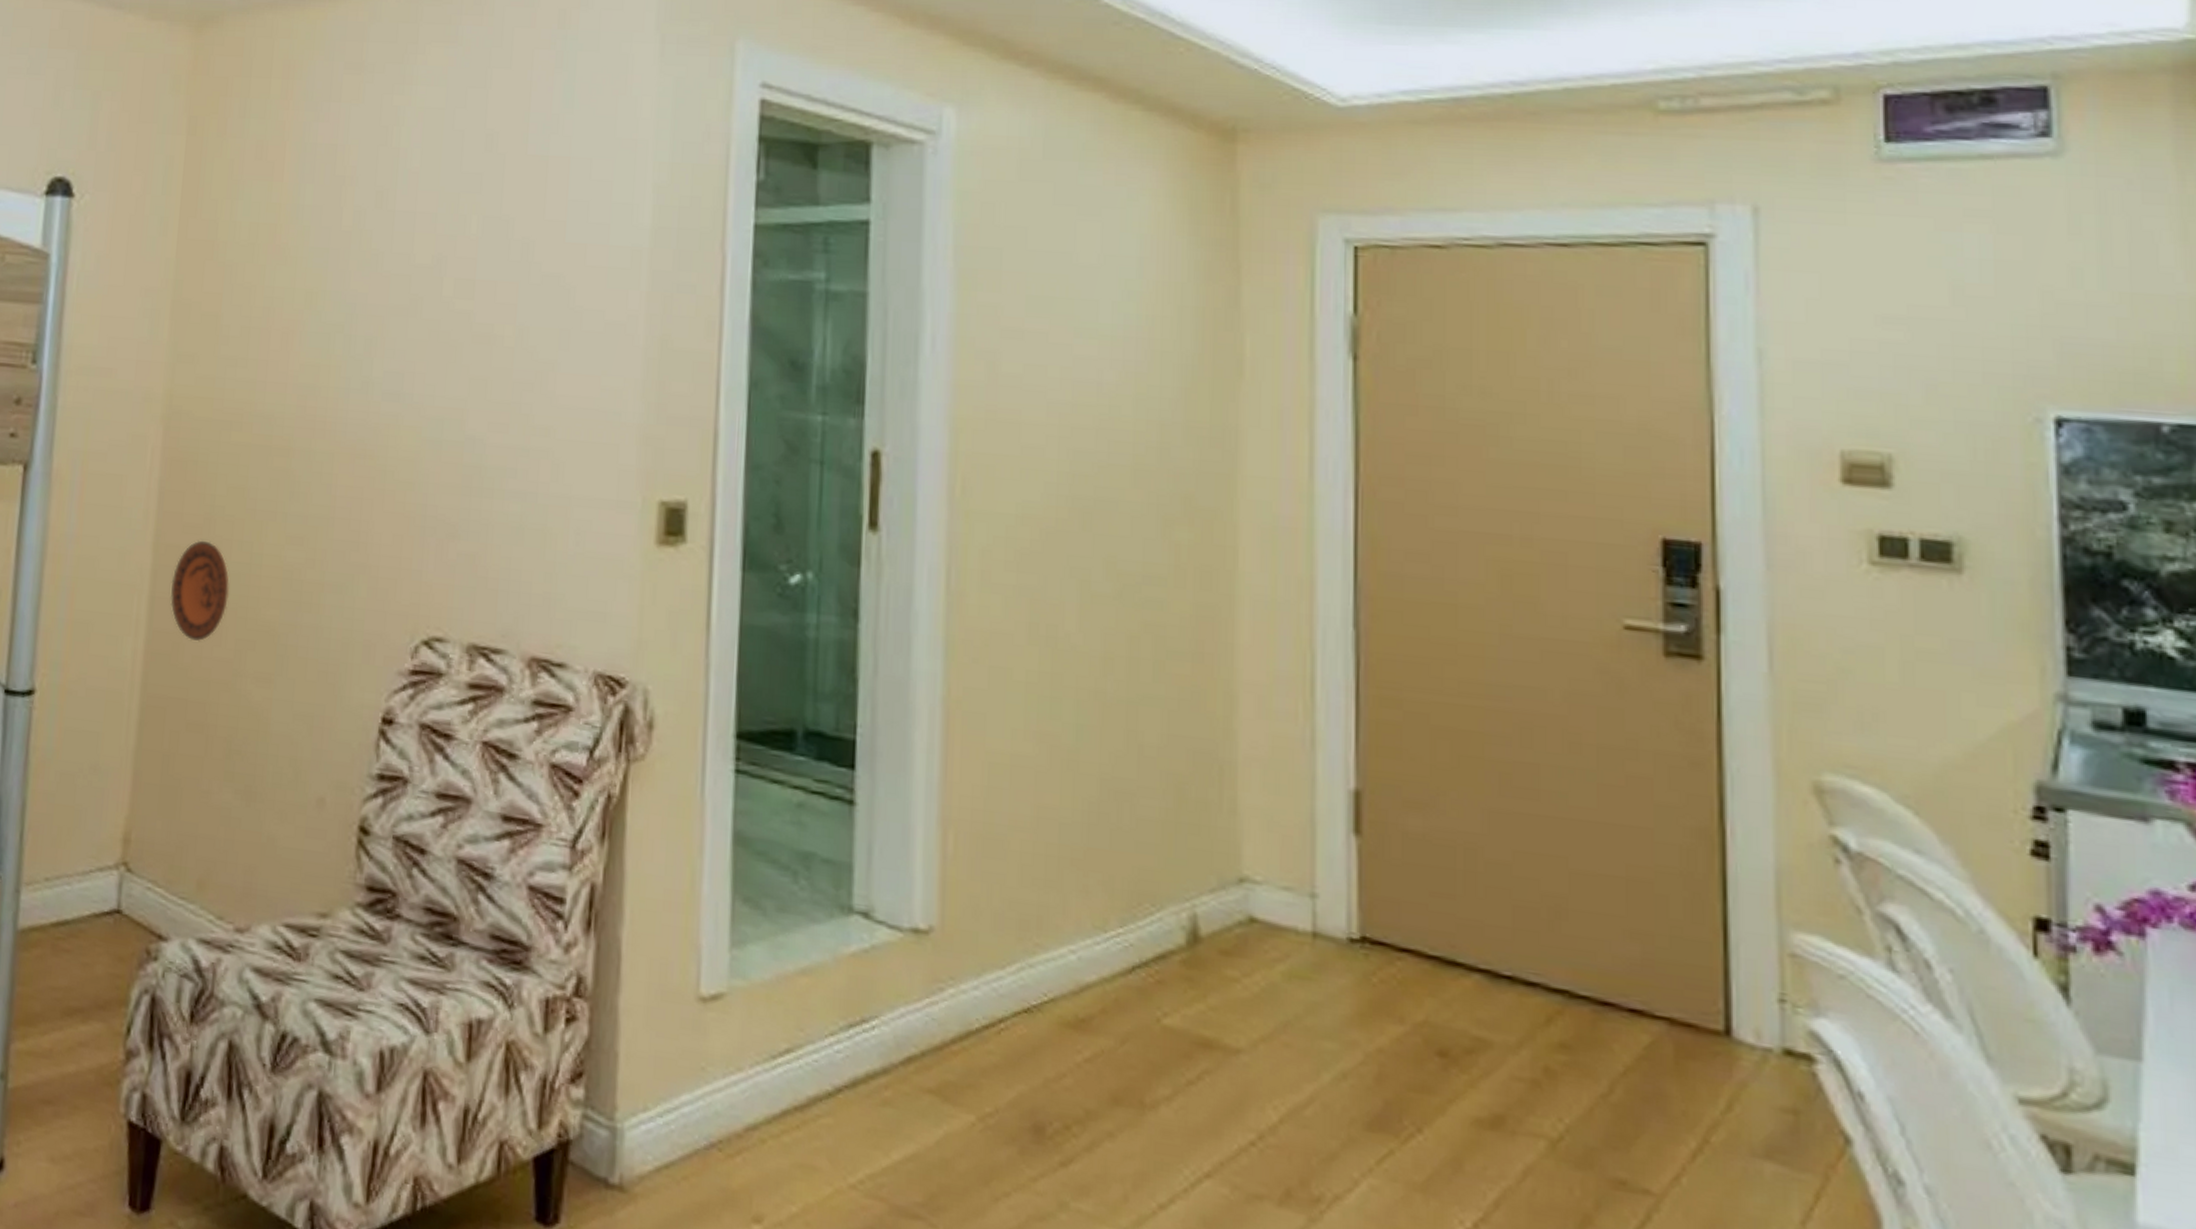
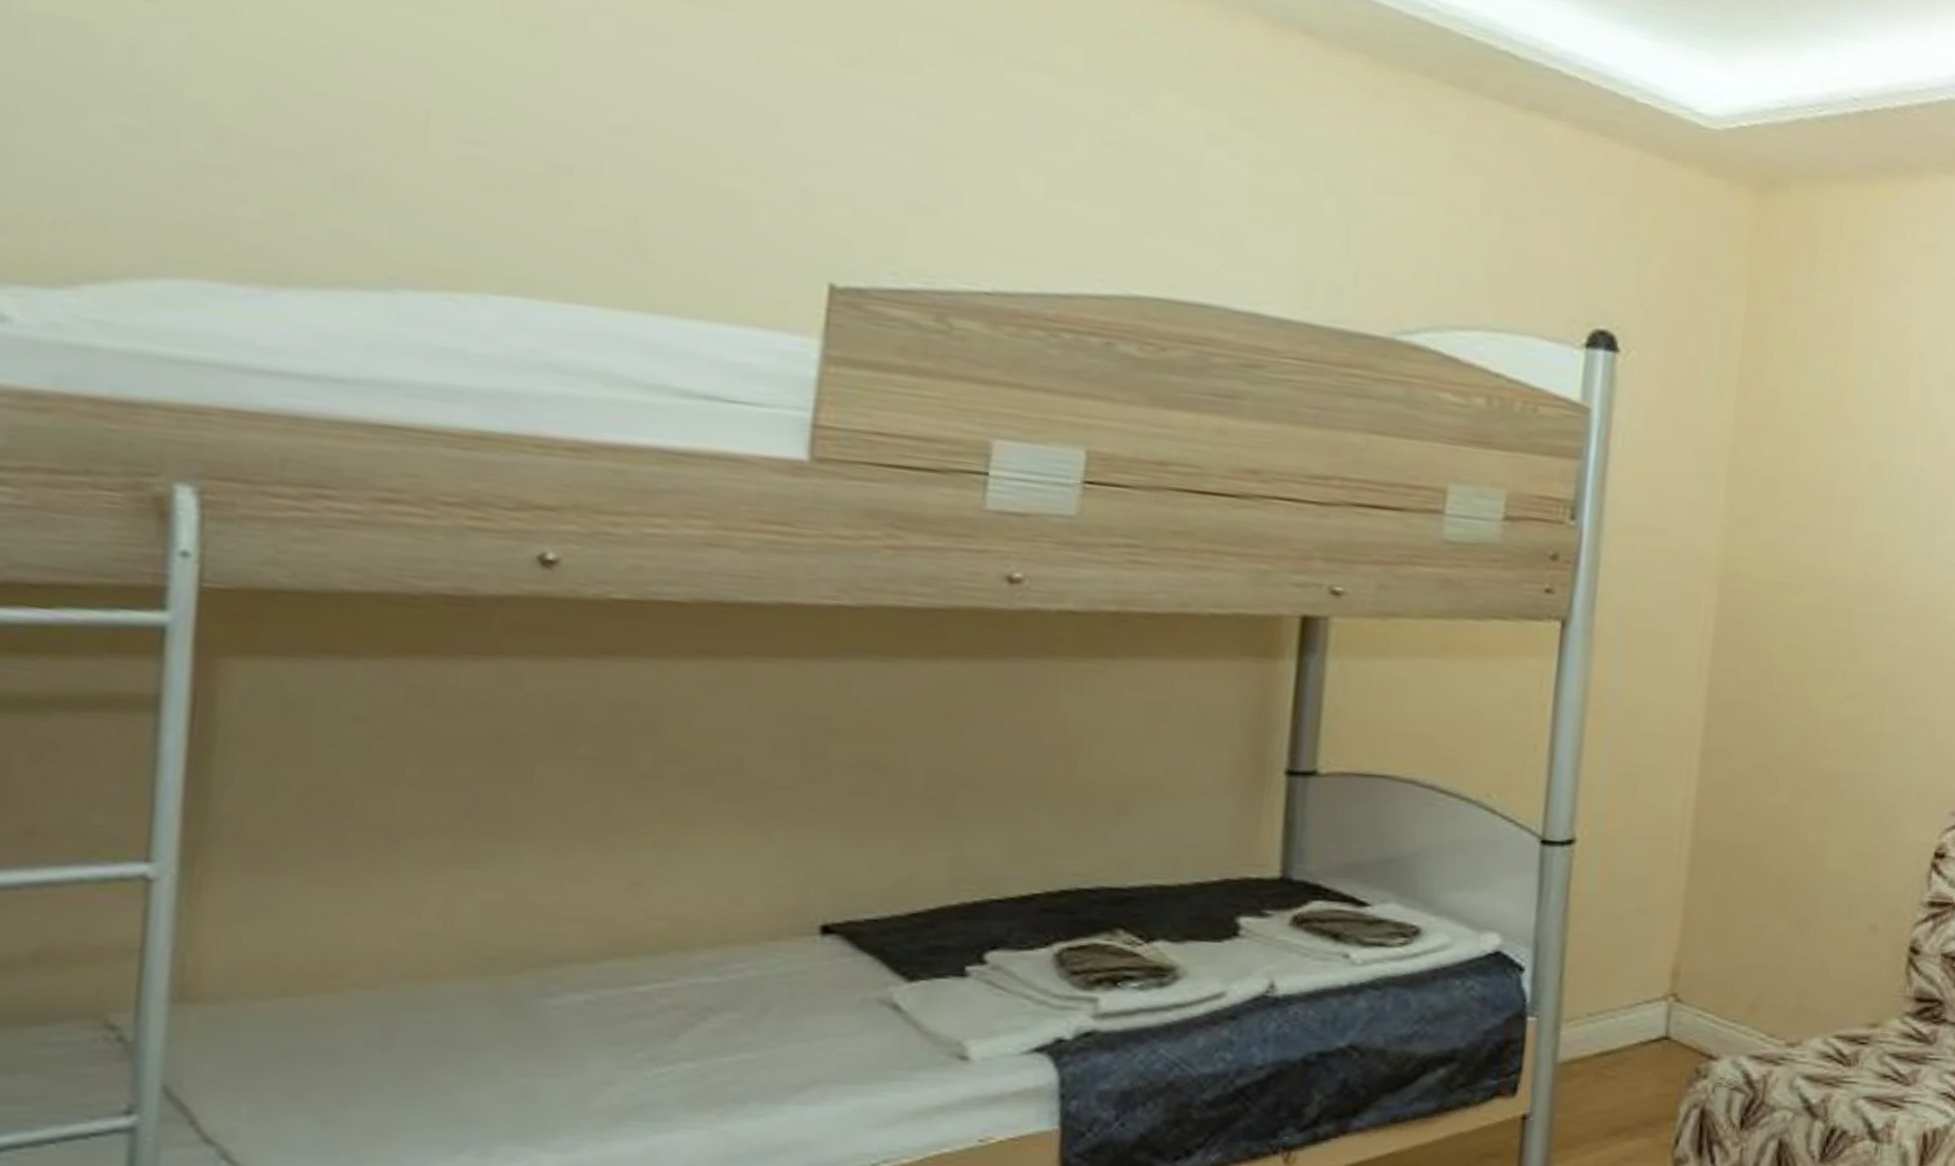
decorative plate: present [170,540,230,642] -> none [1724,695,1787,790]

